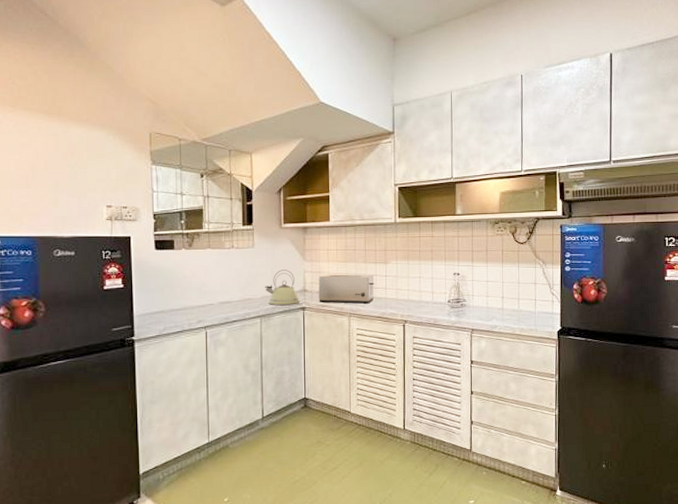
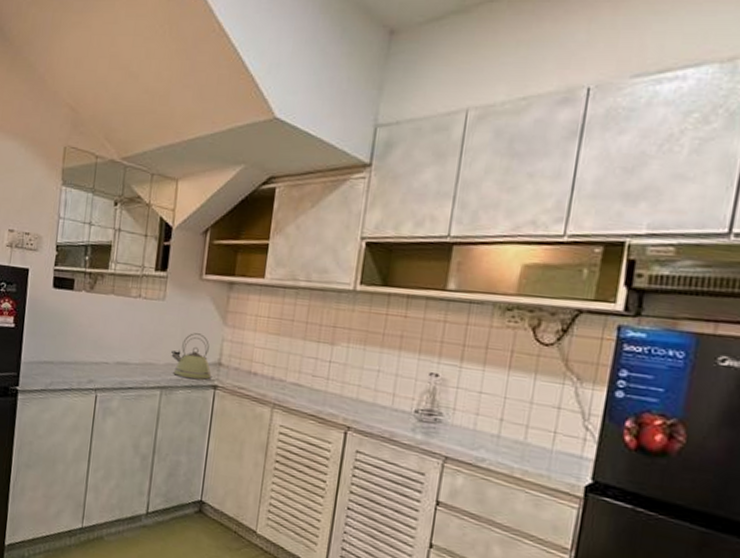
toaster: present [318,274,375,304] -> none [236,347,314,395]

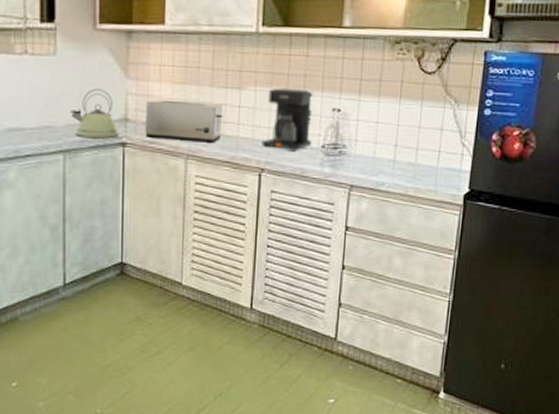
toaster: none [236,347,314,395] -> present [145,99,223,143]
coffee maker: none [349,346,411,414] -> present [261,87,315,152]

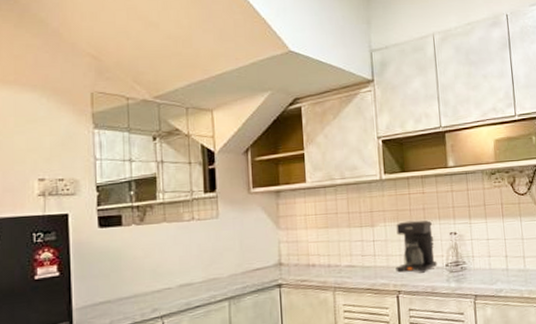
kettle: present [69,89,118,139] -> none [232,241,275,285]
toaster: present [145,99,223,143] -> none [296,240,362,277]

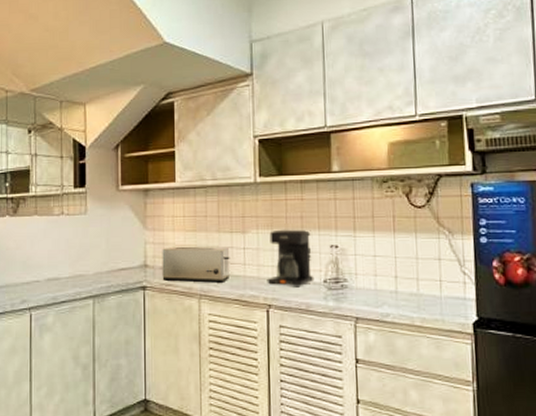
toaster: none [296,240,362,277] -> present [162,246,231,283]

